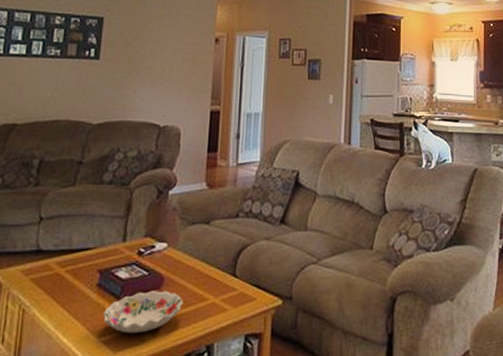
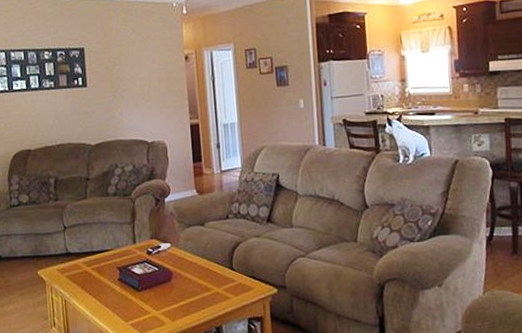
decorative bowl: present [102,290,184,333] -> none [127,283,192,318]

